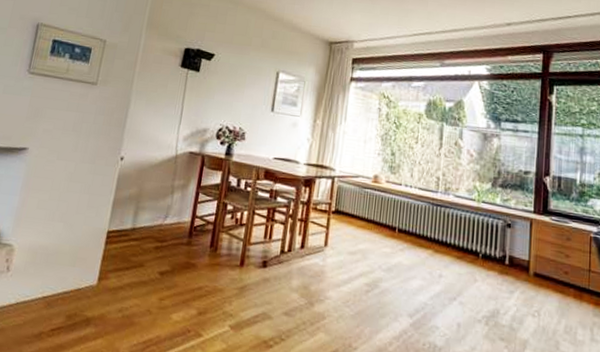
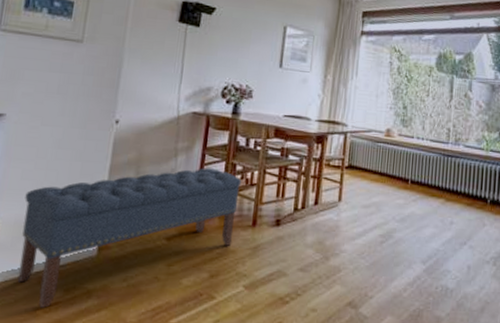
bench: none [27,206,232,332] -> present [17,168,242,308]

